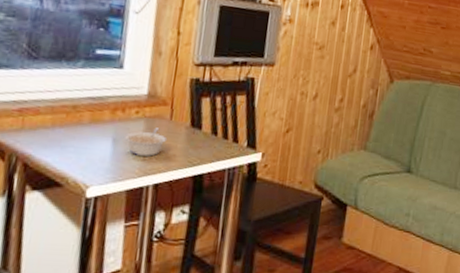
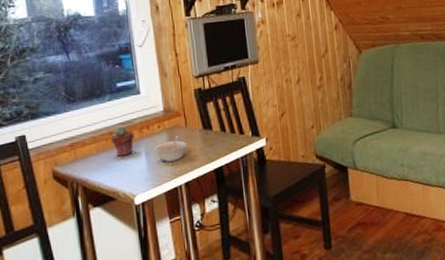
potted succulent: none [73,101,105,138] -> present [110,126,135,156]

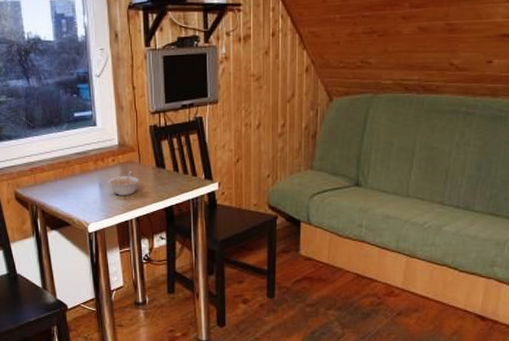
potted succulent: present [110,126,135,156] -> none [67,156,90,185]

